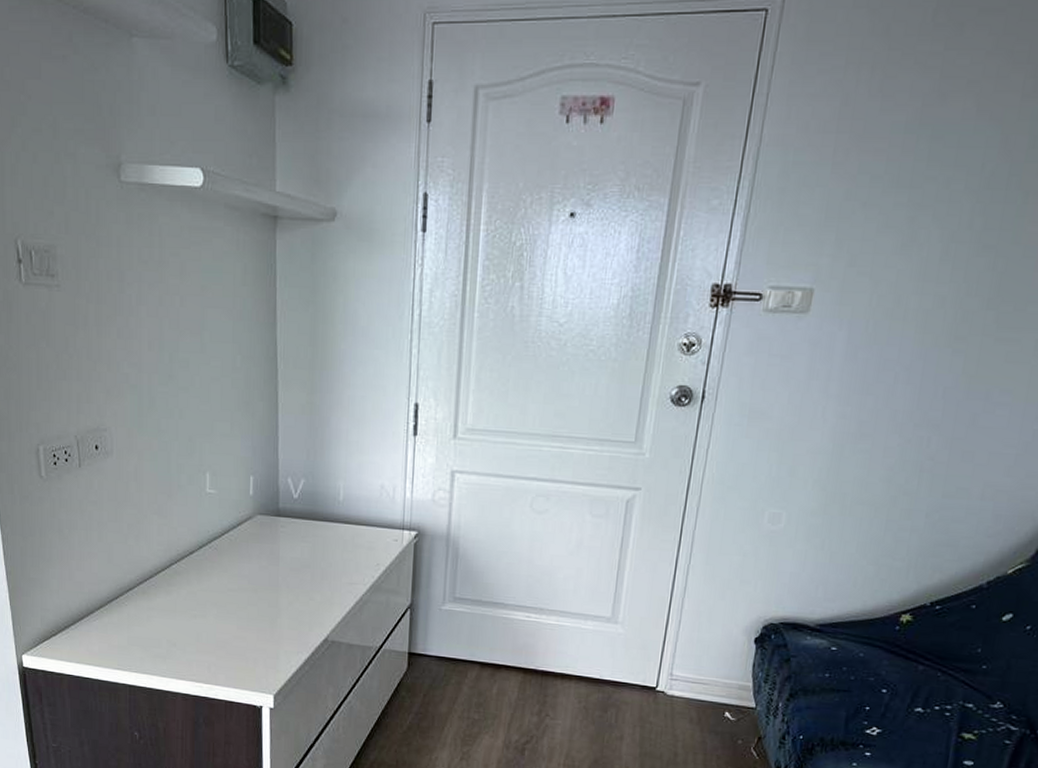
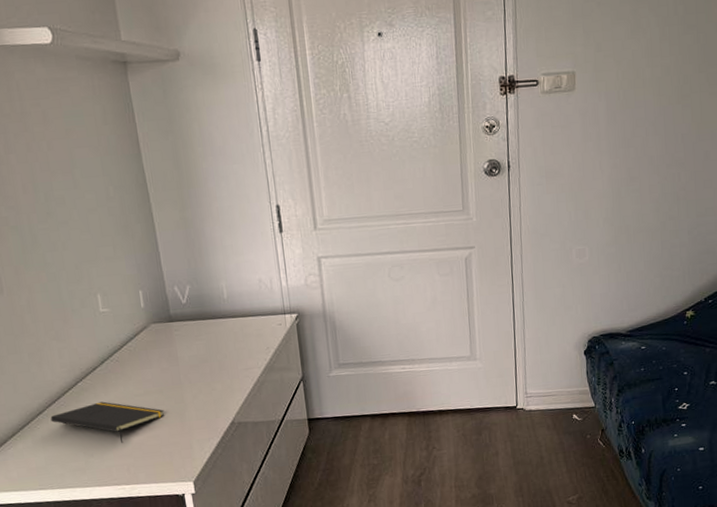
notepad: none [139,589,256,638] -> present [50,401,165,443]

